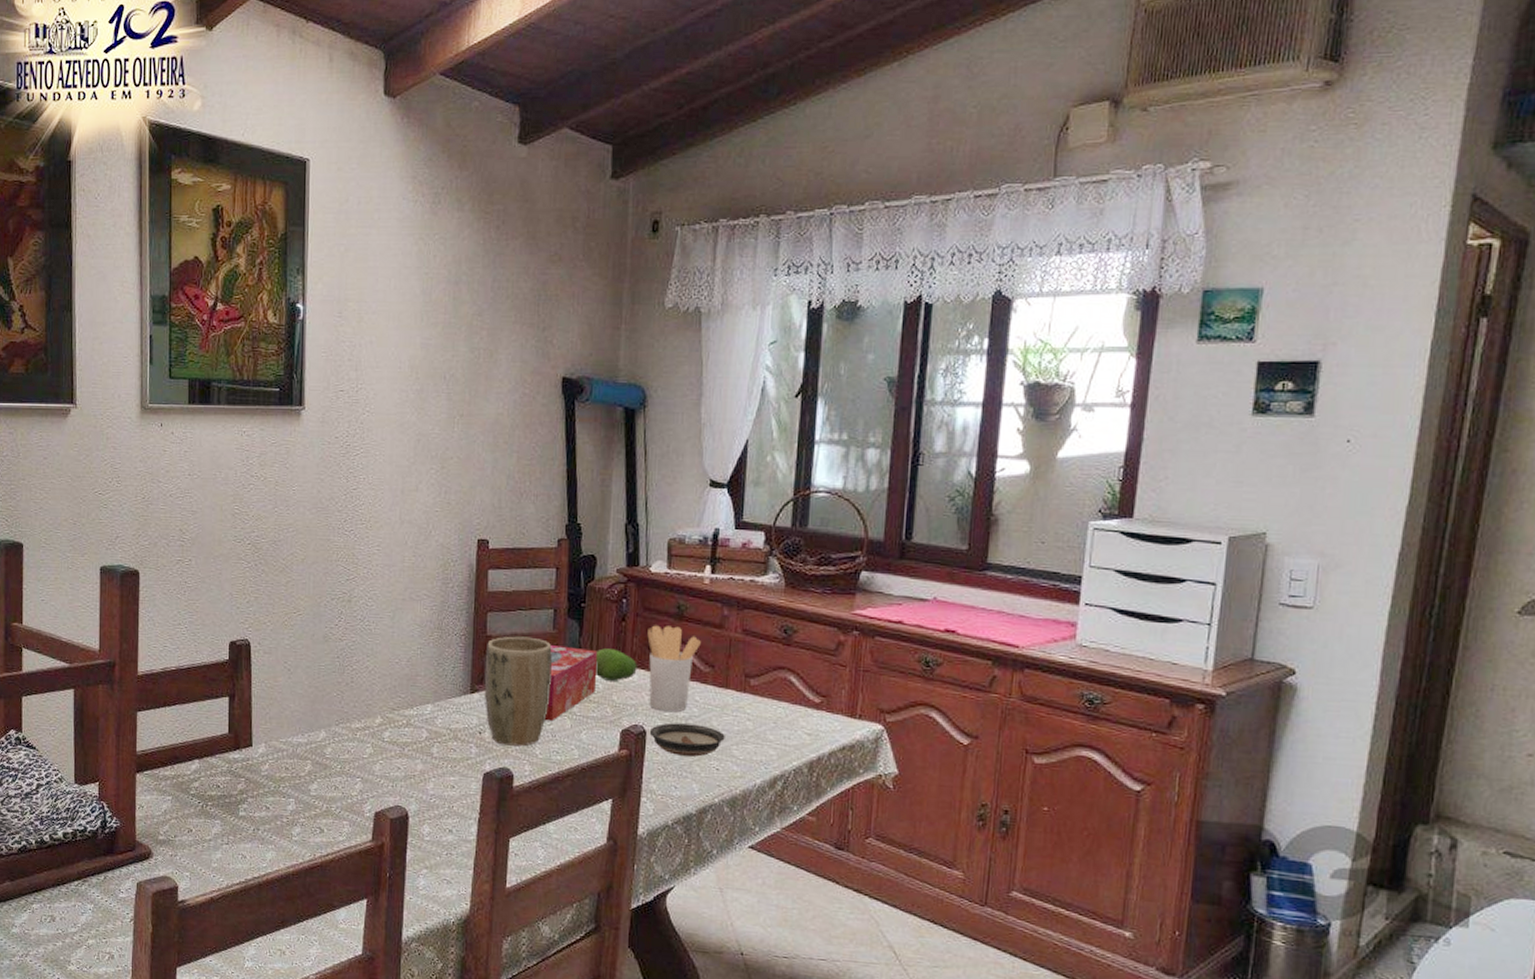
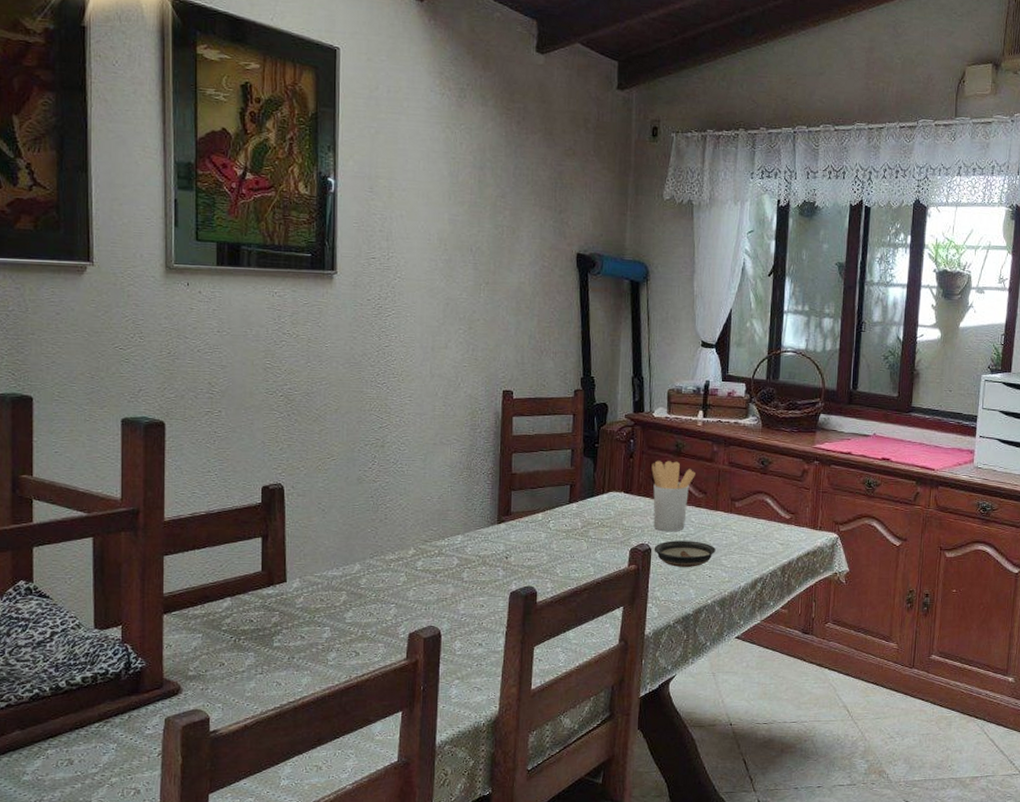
plant pot: present [484,636,552,746] -> none [510,473,570,567]
tissue box: present [544,644,598,722] -> none [563,479,610,545]
fruit: present [594,648,637,682] -> none [607,481,643,509]

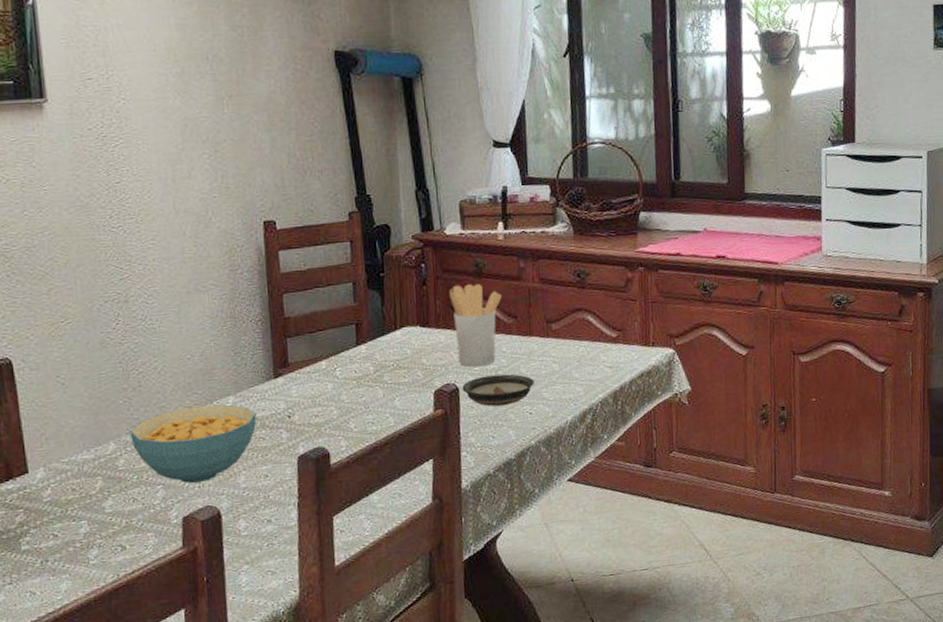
cereal bowl: none [373,541,480,605] -> present [130,404,257,483]

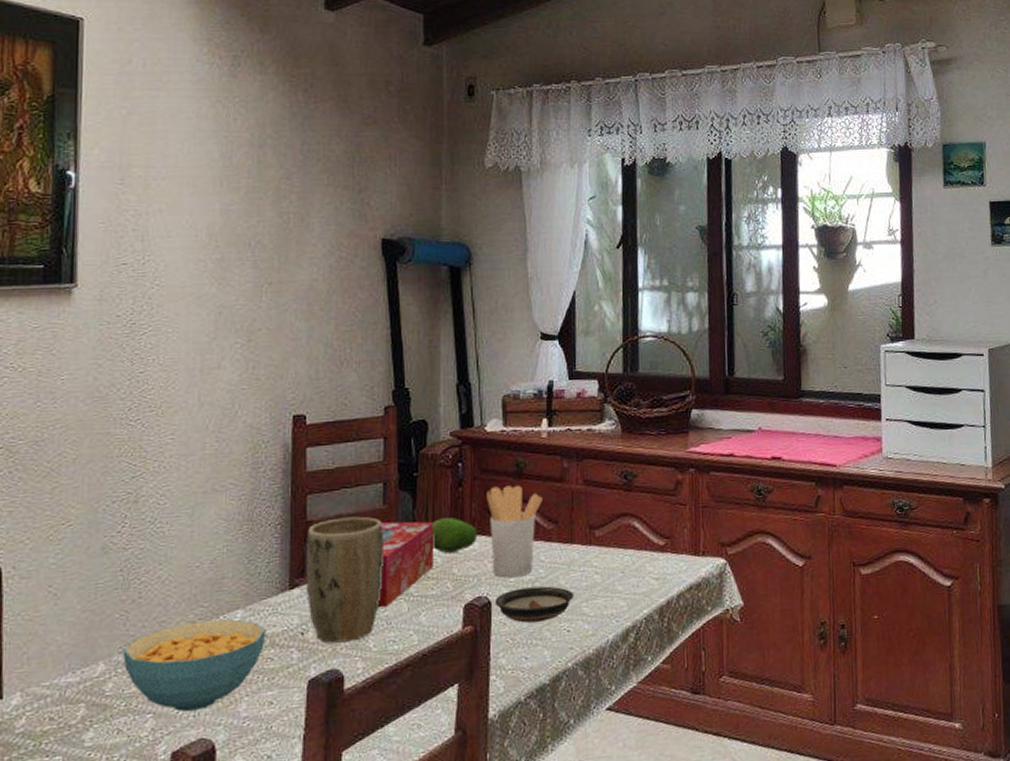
plant pot: none [285,313,359,425] -> present [305,516,383,644]
tissue box: none [352,317,404,394] -> present [377,521,435,608]
fruit: none [401,313,443,346] -> present [432,517,478,554]

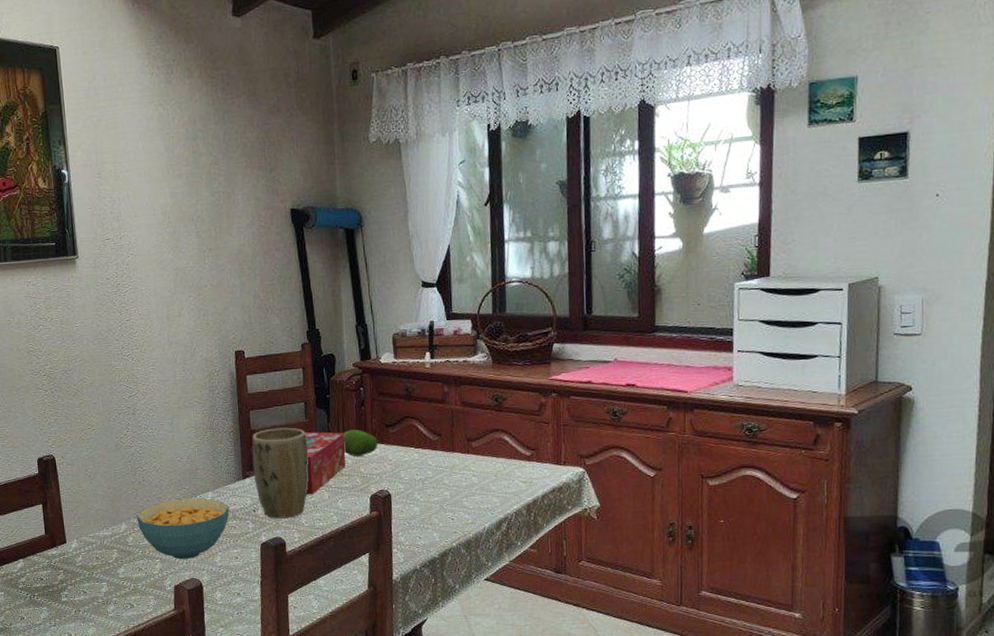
utensil holder: present [486,485,542,577] -> none [383,405,428,476]
saucer: present [494,586,574,623] -> none [393,484,456,511]

